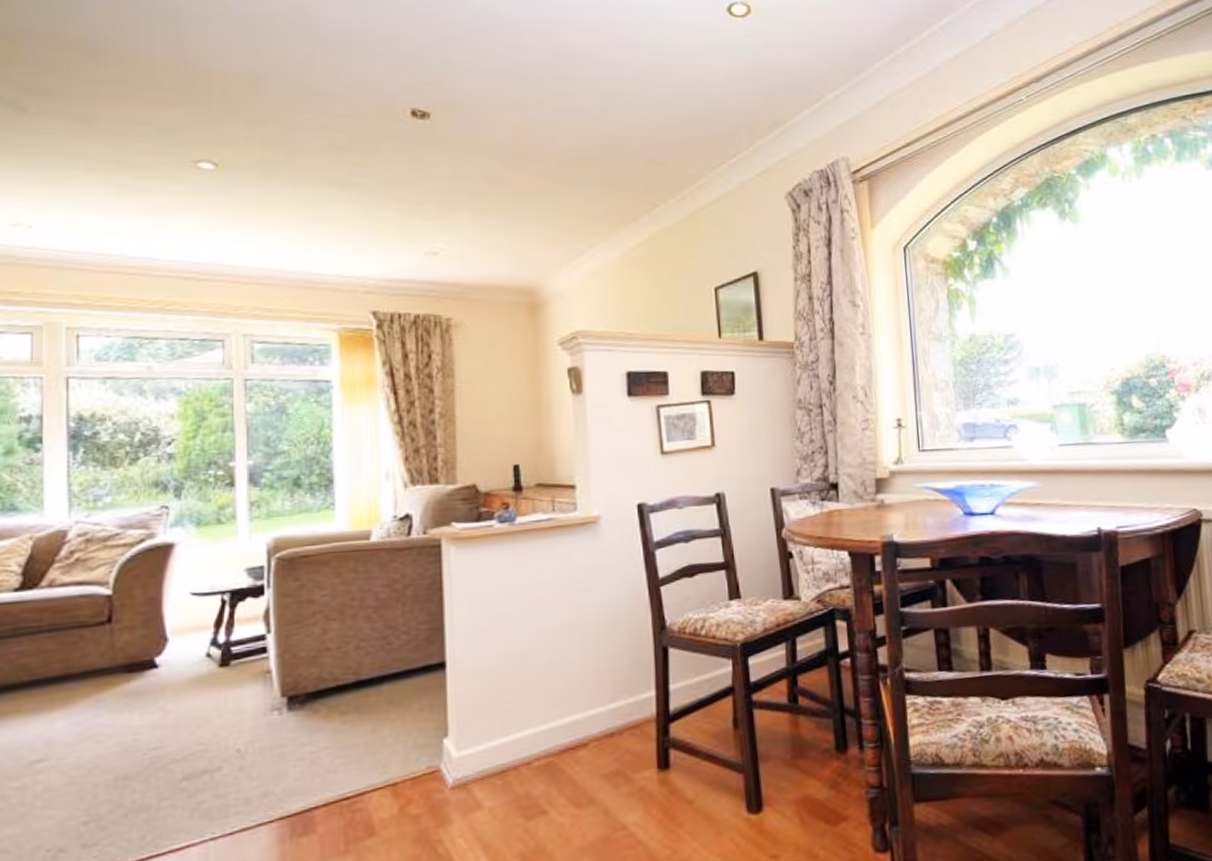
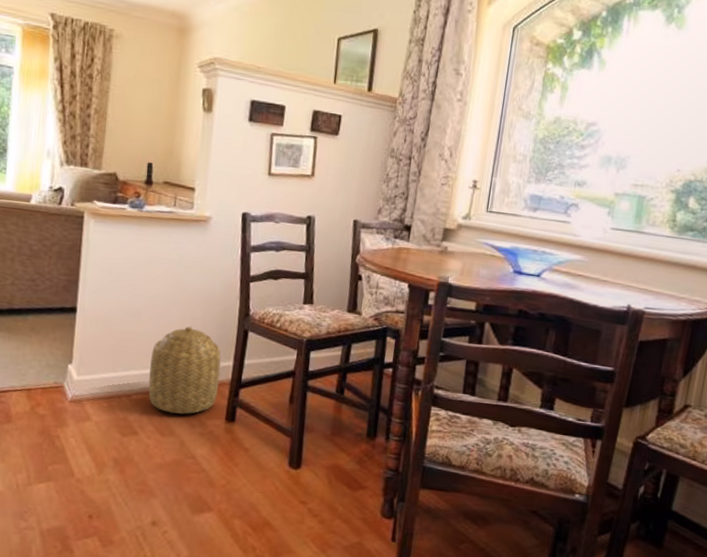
basket: none [550,657,643,775] -> present [148,326,221,415]

